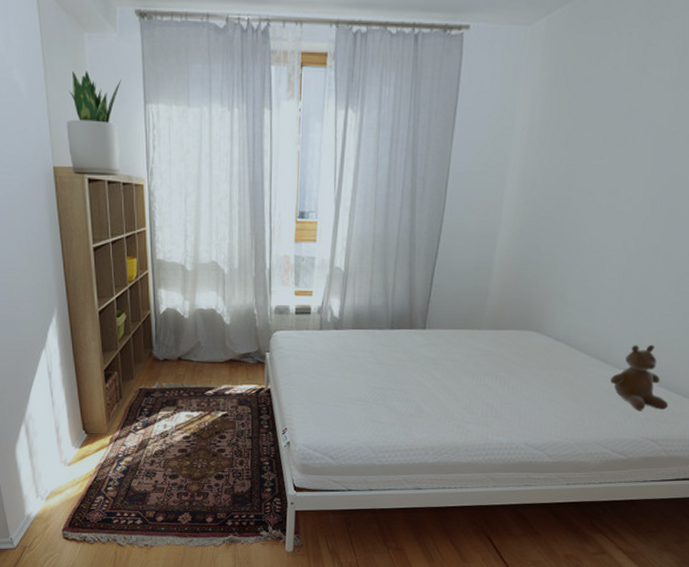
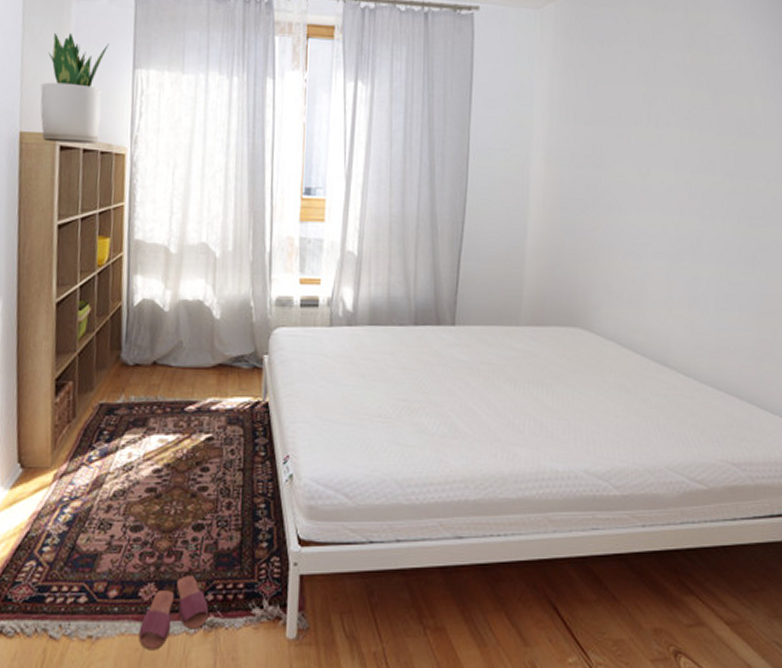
slippers: none [180,508,230,555] -> present [138,575,209,651]
stuffed bear: present [610,345,669,410] -> none [674,344,744,425]

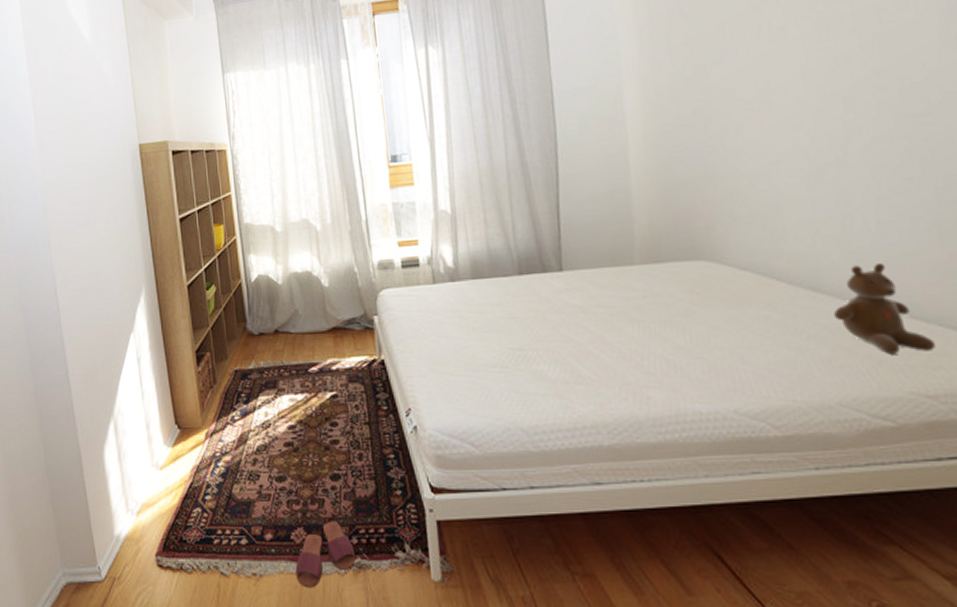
planter: present [40,32,109,144] -> none [150,53,202,149]
stuffed bear: none [674,344,744,425] -> present [834,263,937,354]

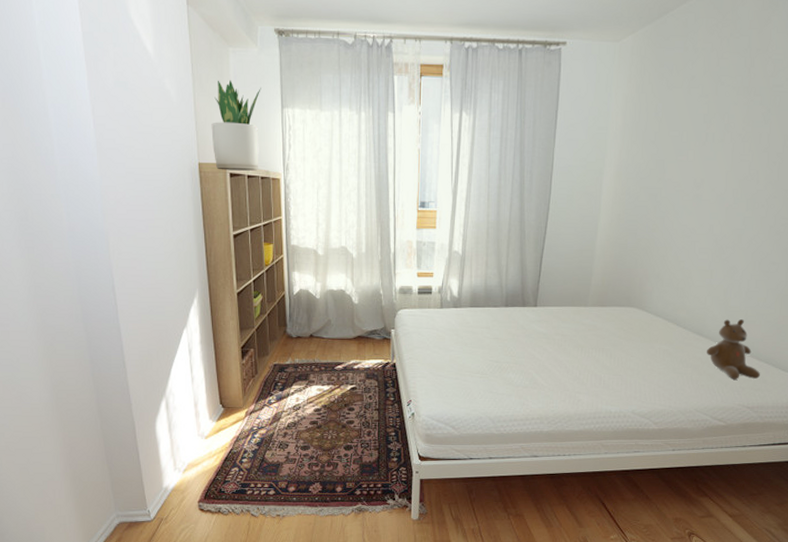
planter: none [150,53,202,149] -> present [211,80,261,171]
slippers: present [295,521,356,588] -> none [311,478,358,525]

